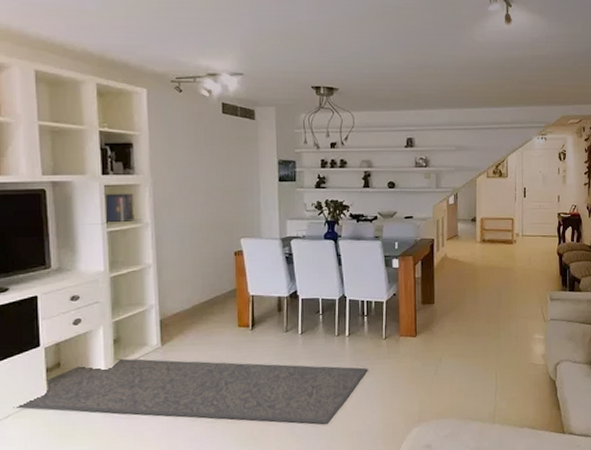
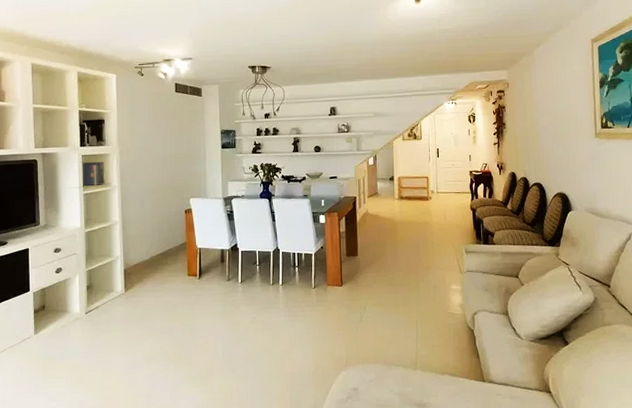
rug: present [13,358,368,424] -> none [8,302,300,366]

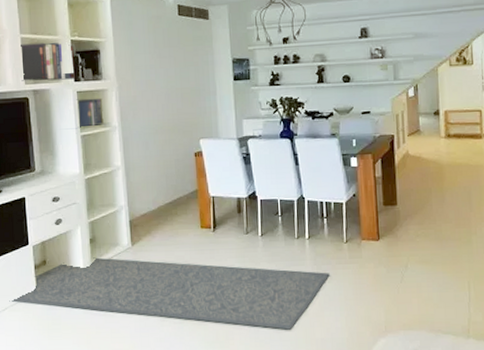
rug: none [8,302,300,366] -> present [9,257,330,330]
books: none [31,112,82,146] -> present [21,42,76,81]

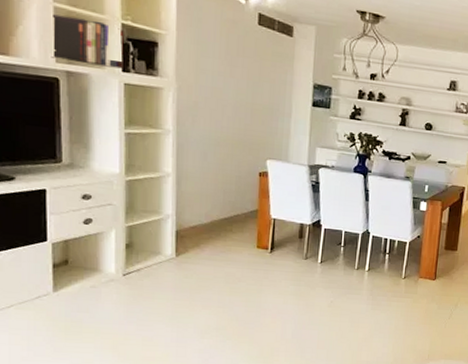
rug: present [9,257,330,330] -> none [16,263,384,351]
books: present [76,98,104,128] -> none [121,92,156,126]

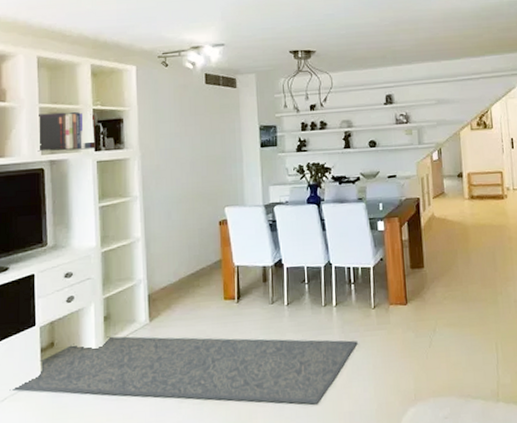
rug: none [16,263,384,351] -> present [9,336,358,405]

